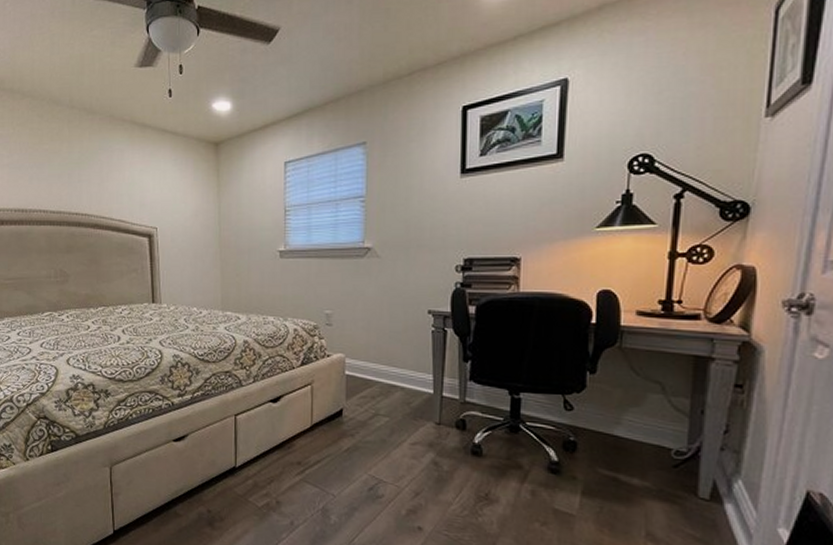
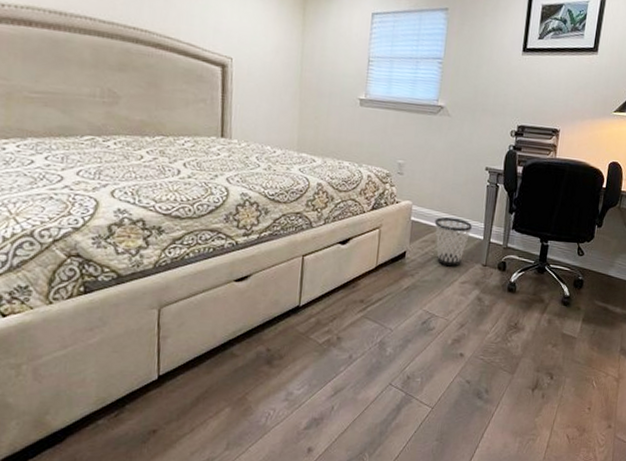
wastebasket: none [372,370,418,426] -> present [434,217,472,267]

